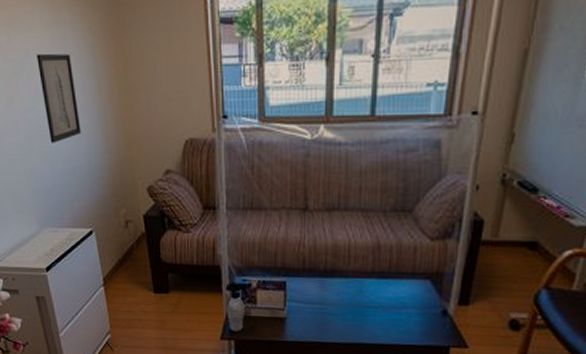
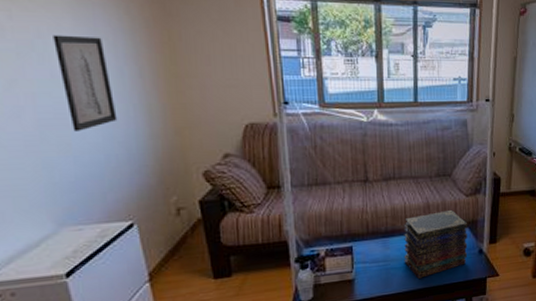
book stack: none [343,254,430,331] -> present [403,209,468,279]

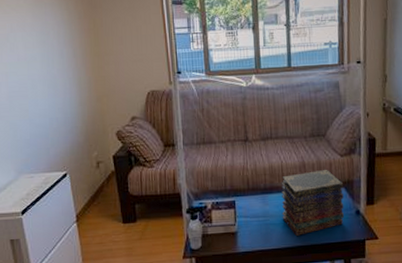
wall art: present [53,35,118,132] -> none [20,28,58,101]

